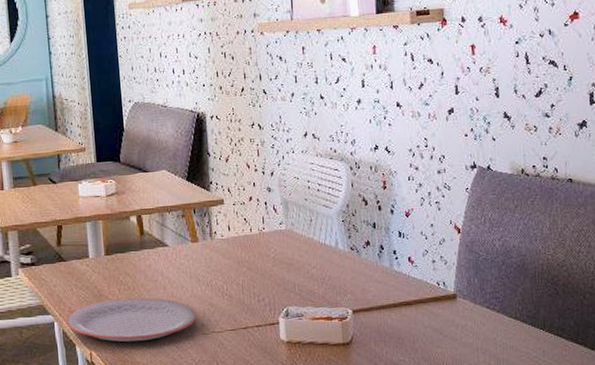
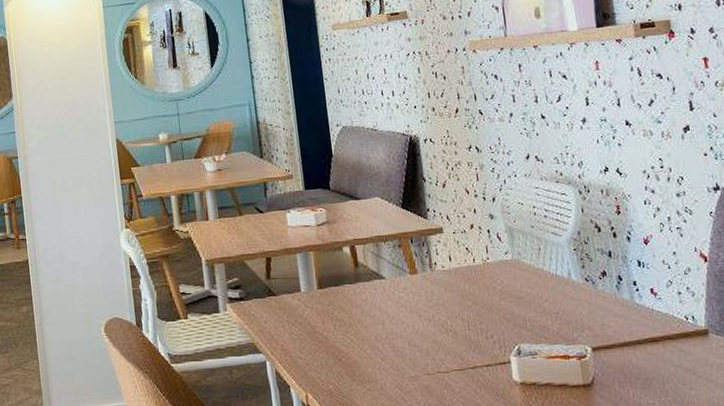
plate: present [66,297,197,342] -> none [279,334,420,384]

